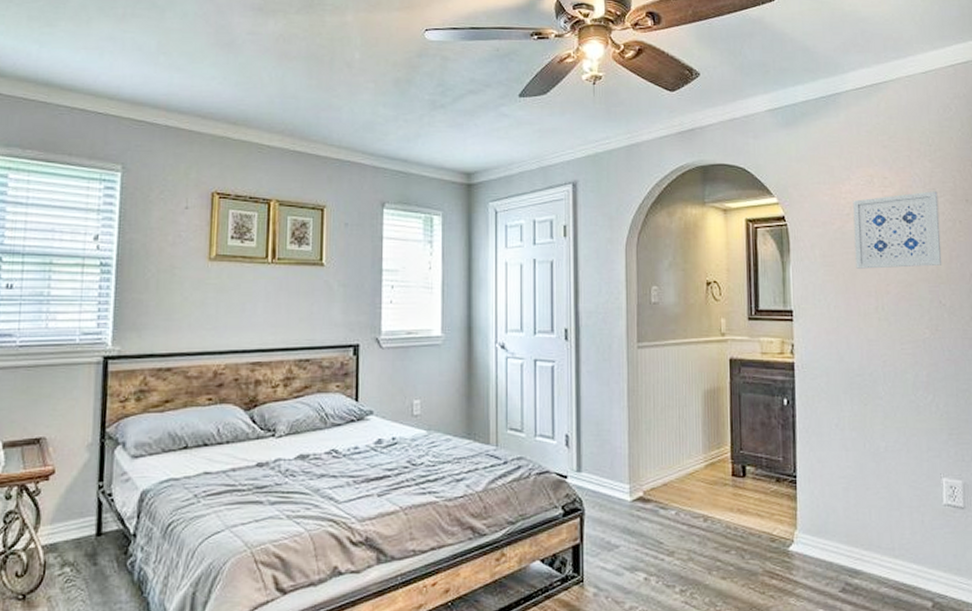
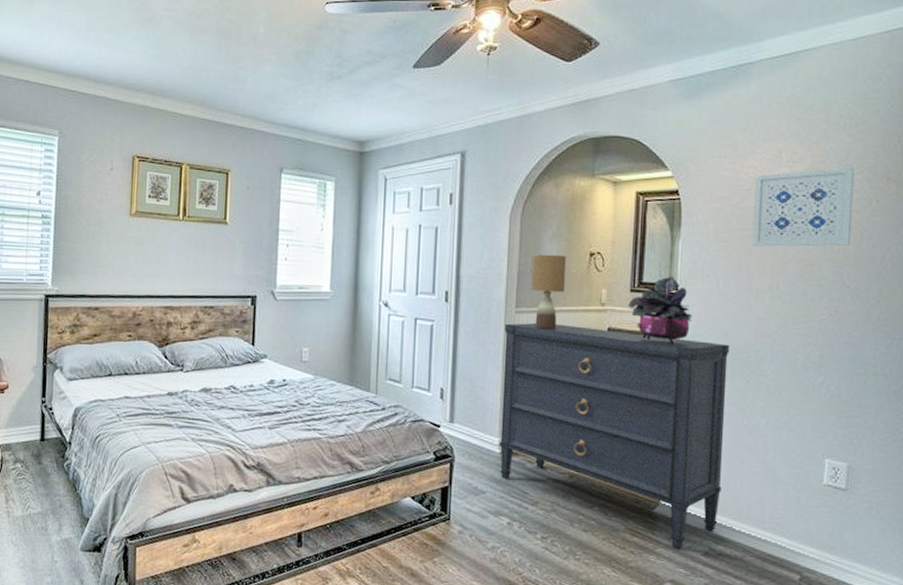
dresser: none [627,357,852,587] -> present [499,323,730,549]
table lamp: none [651,285,685,364] -> present [531,254,566,330]
potted plant: none [747,302,808,372] -> present [628,276,692,345]

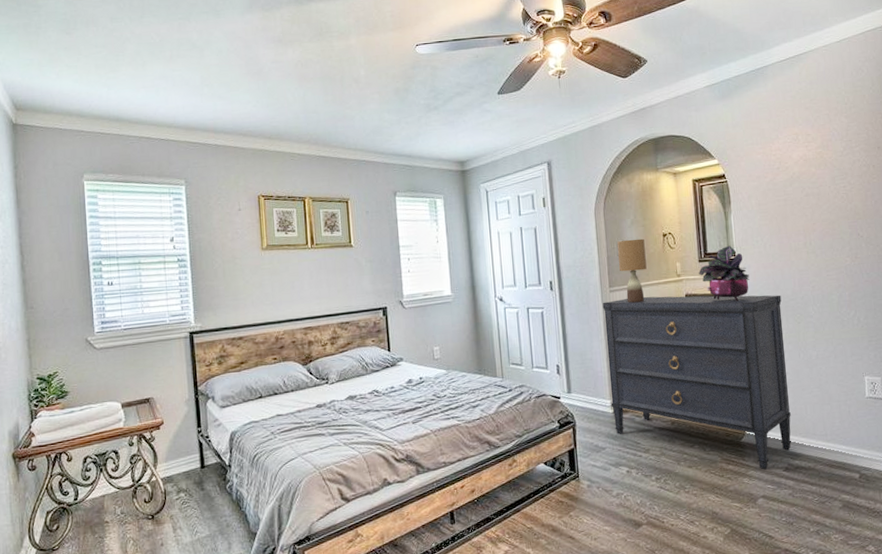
wall art: present [752,167,855,247] -> none [781,142,859,213]

